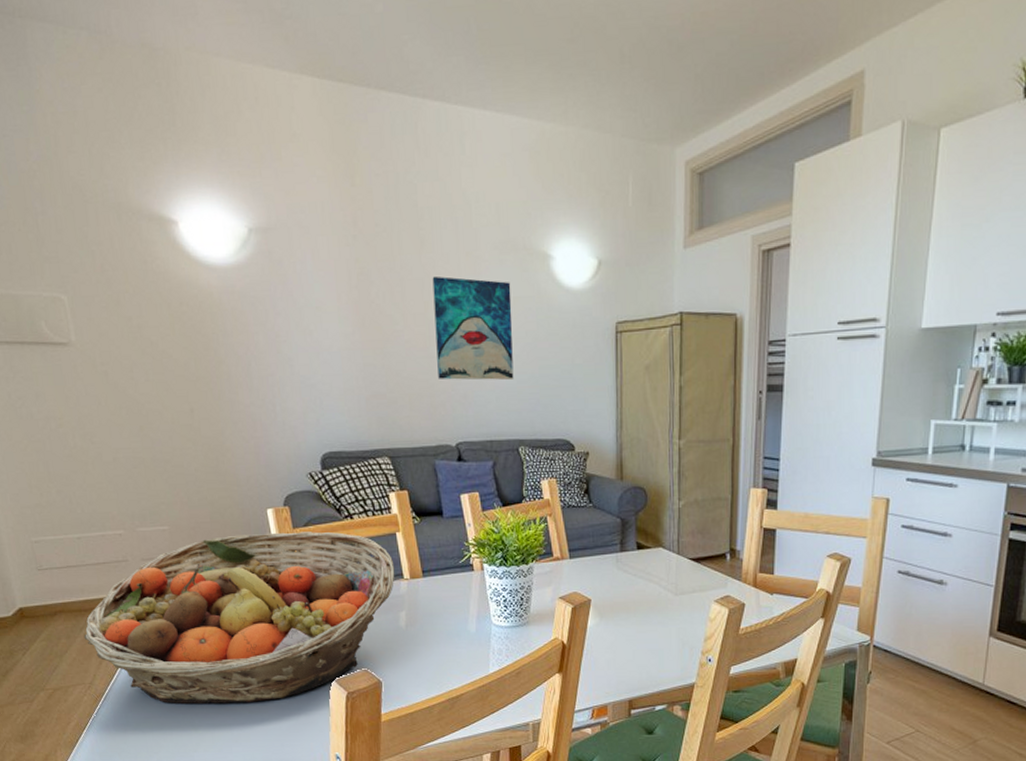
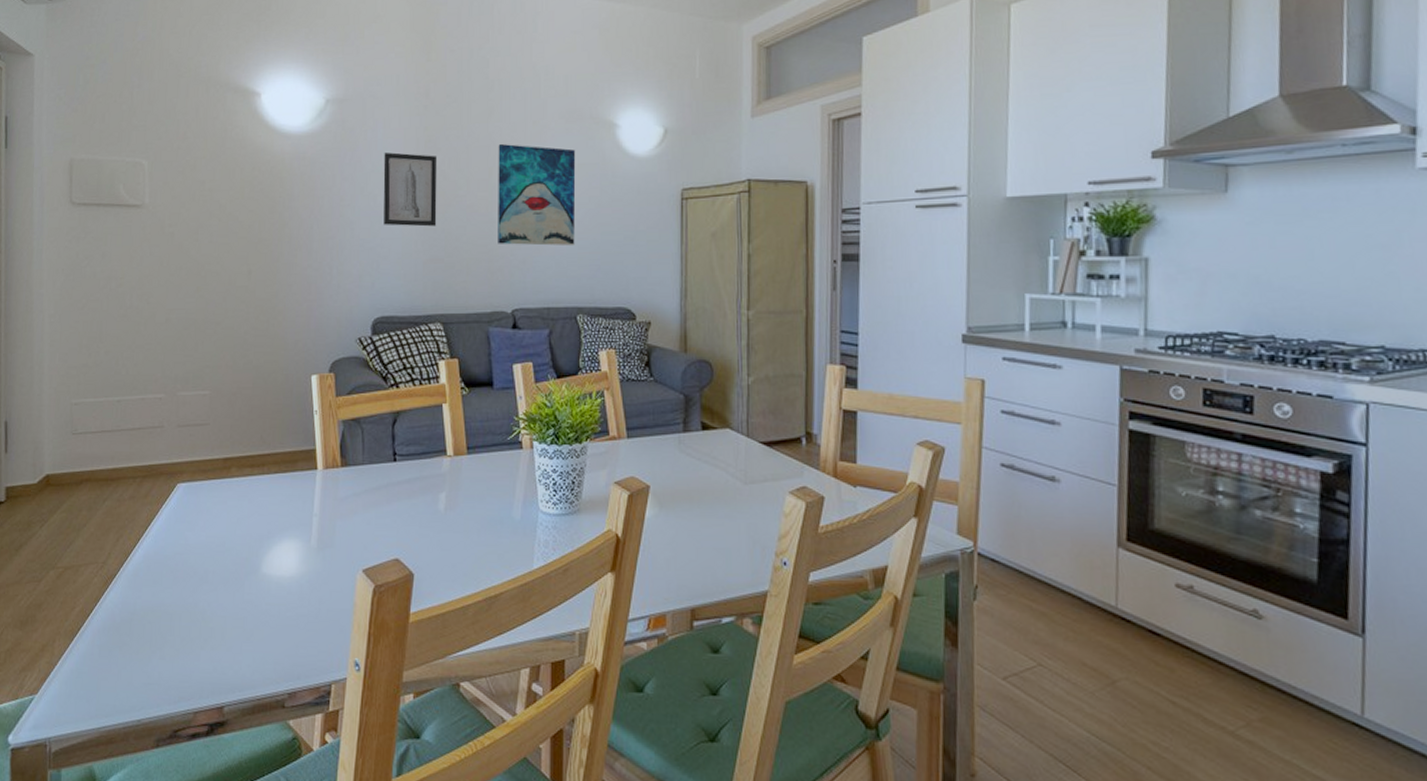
fruit basket: present [83,531,395,704] -> none [105,400,438,593]
wall art: none [315,286,376,363] -> present [383,152,438,227]

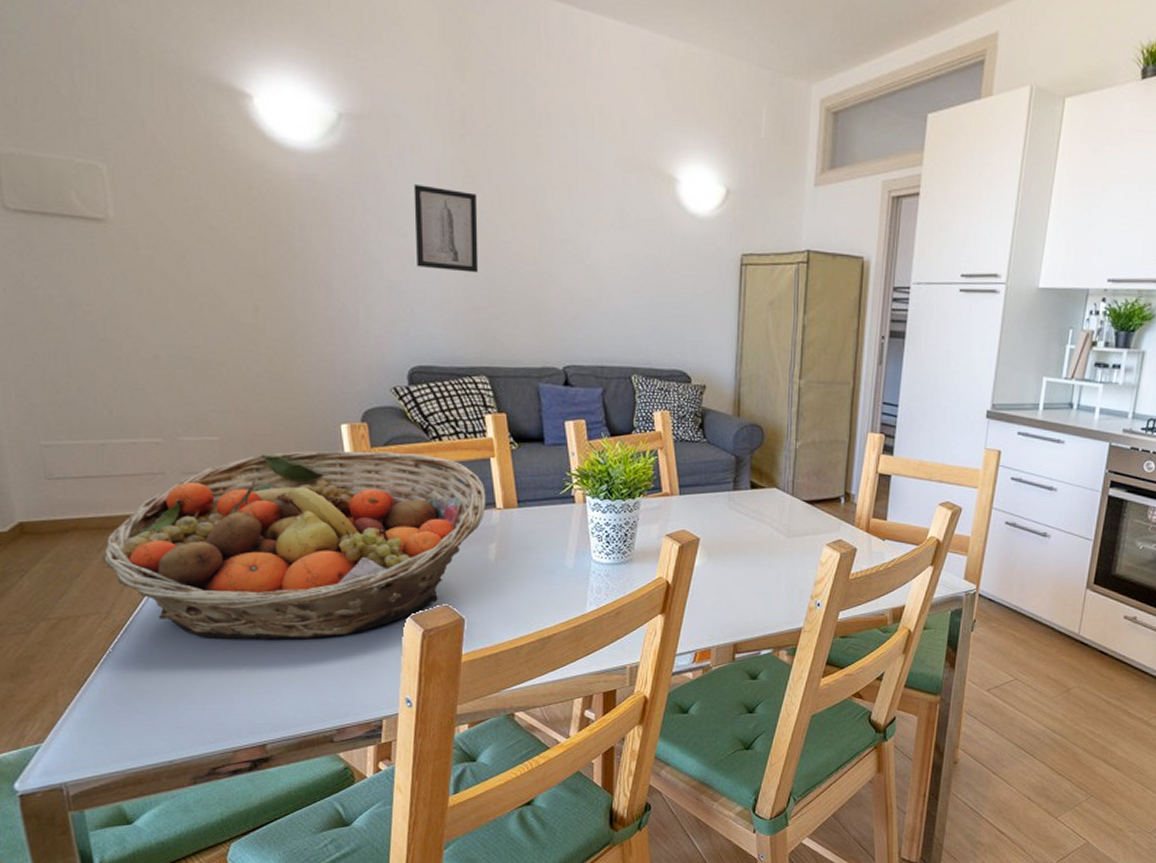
fruit basket: none [105,400,438,593] -> present [102,450,487,639]
wall art: present [498,143,576,246] -> none [547,187,632,304]

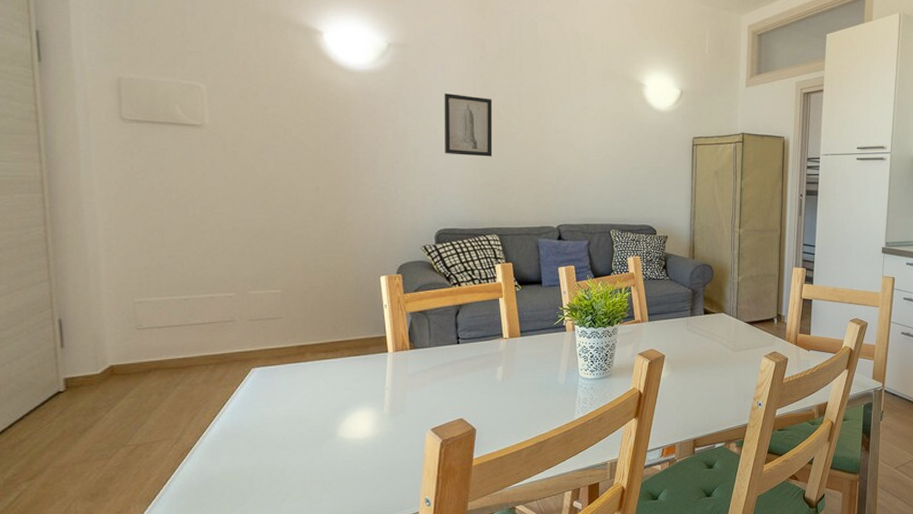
fruit basket: present [102,450,487,639] -> none [177,296,495,456]

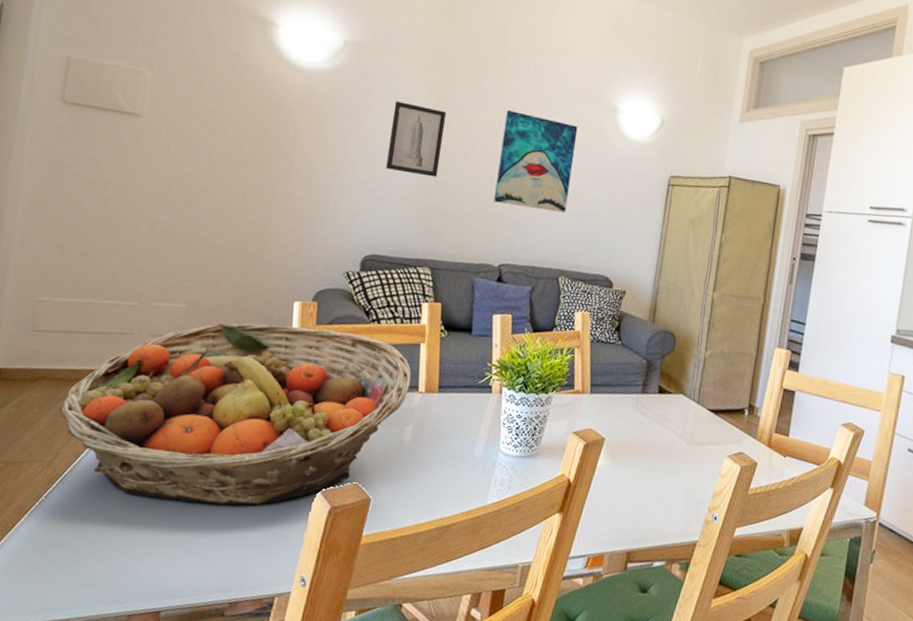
fruit basket: none [177,296,495,456] -> present [59,323,412,505]
wall art: none [545,92,610,176] -> present [494,109,578,213]

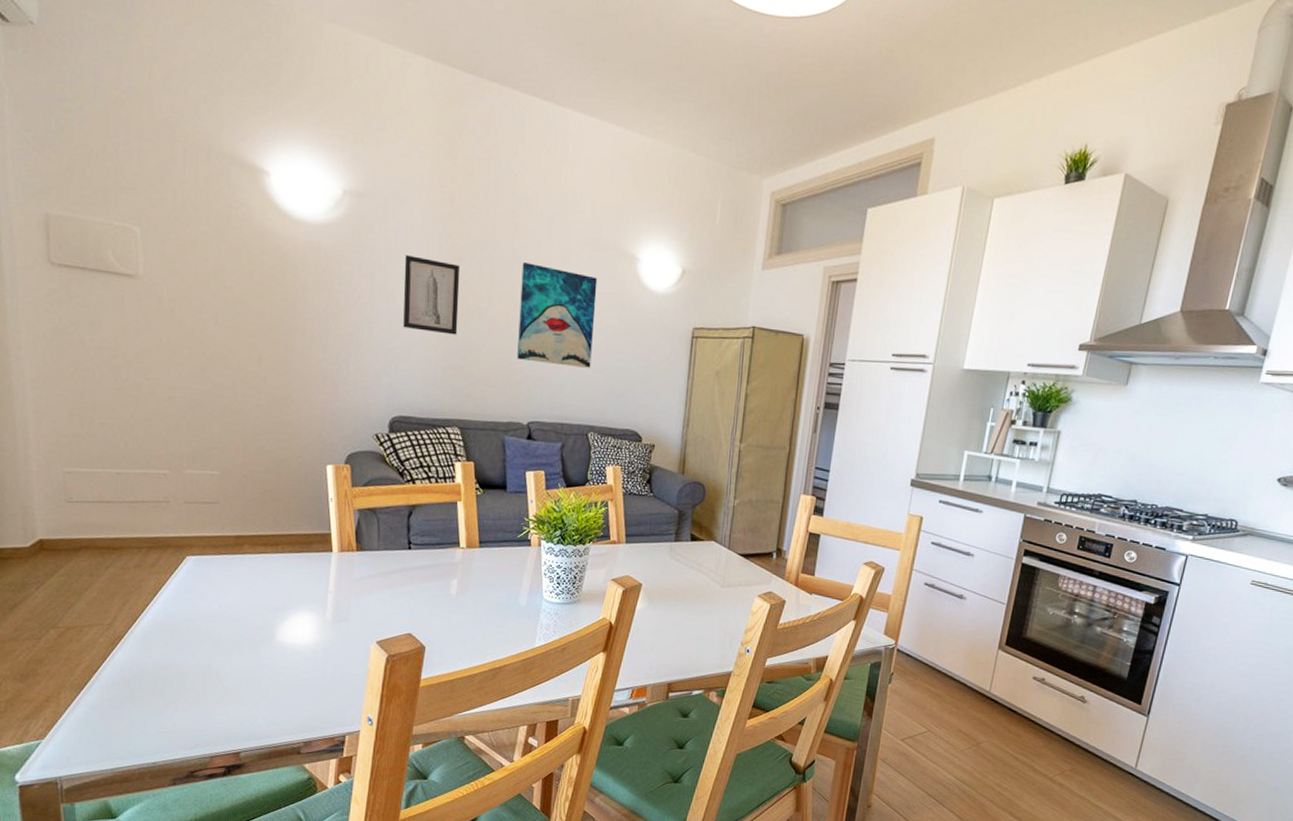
fruit basket: present [59,323,412,505] -> none [109,487,452,658]

